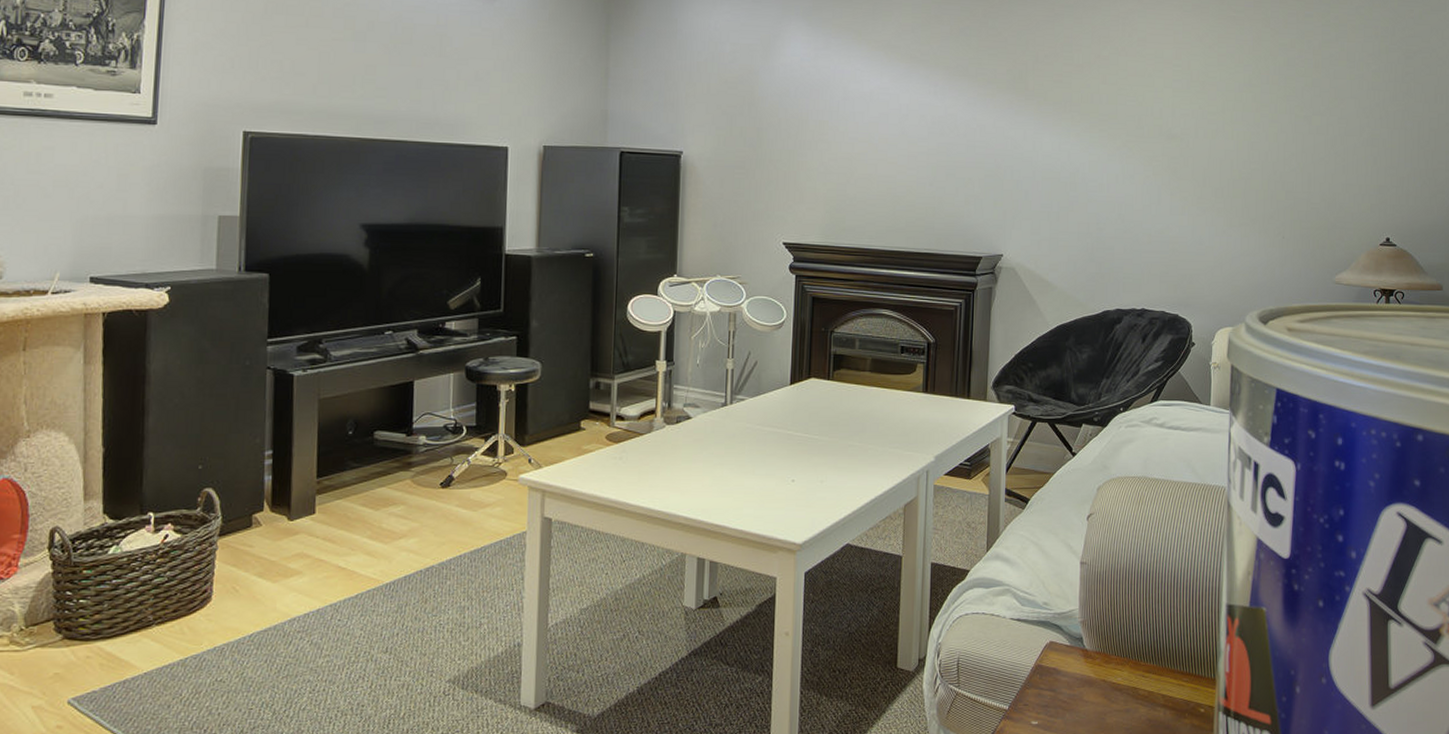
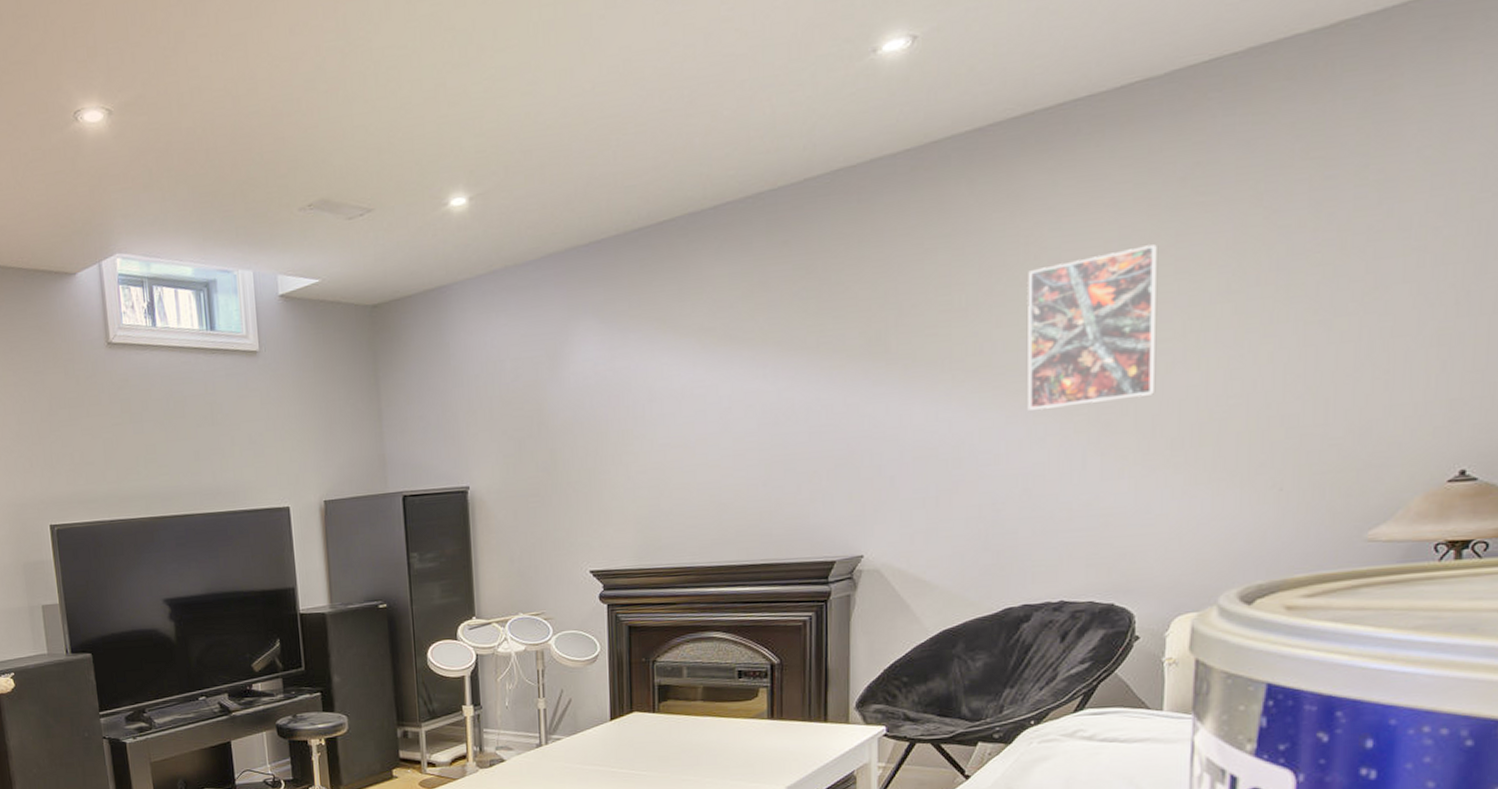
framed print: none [1122,41,1207,153] -> present [1027,244,1157,410]

